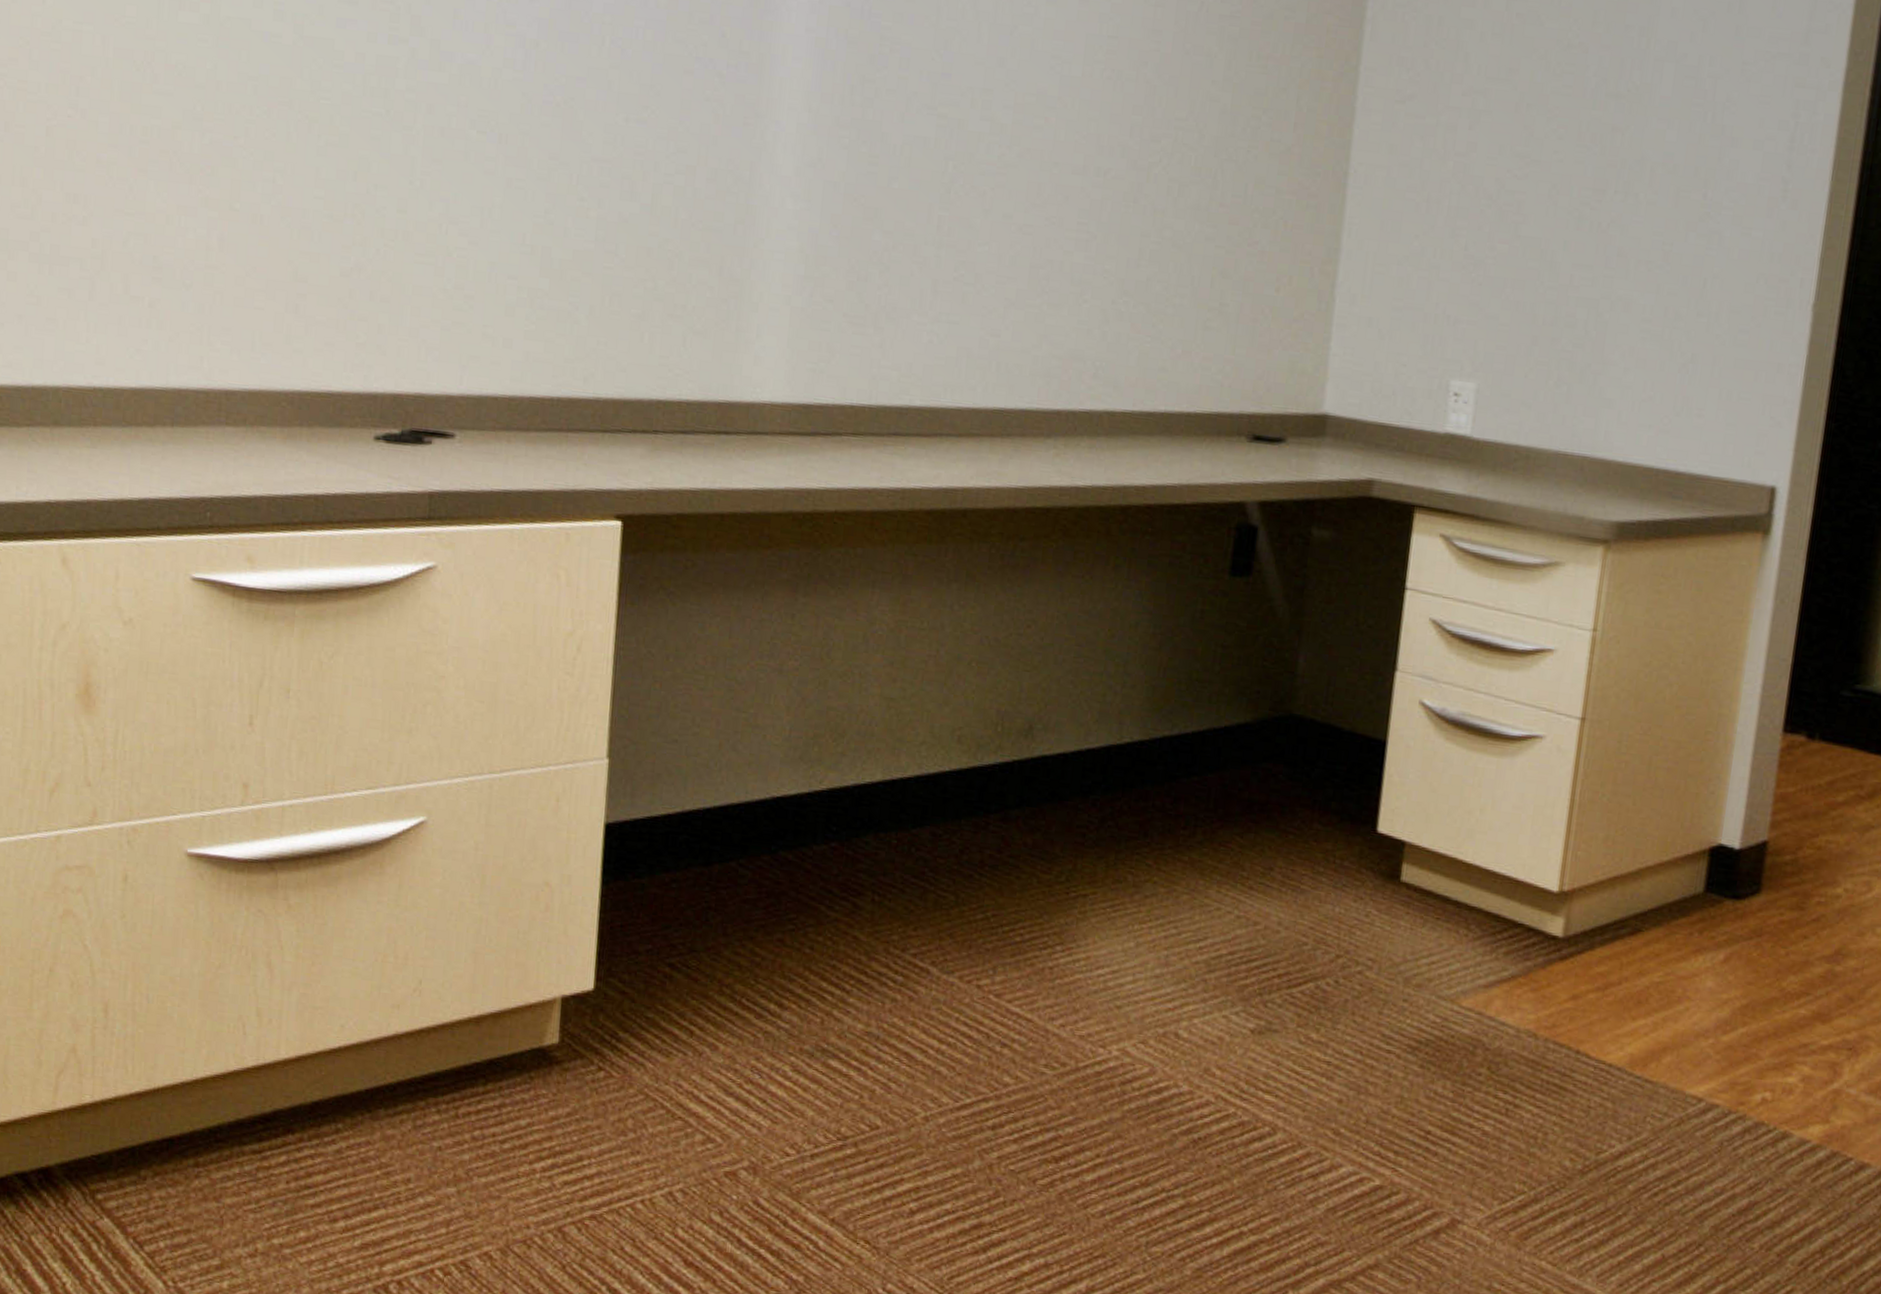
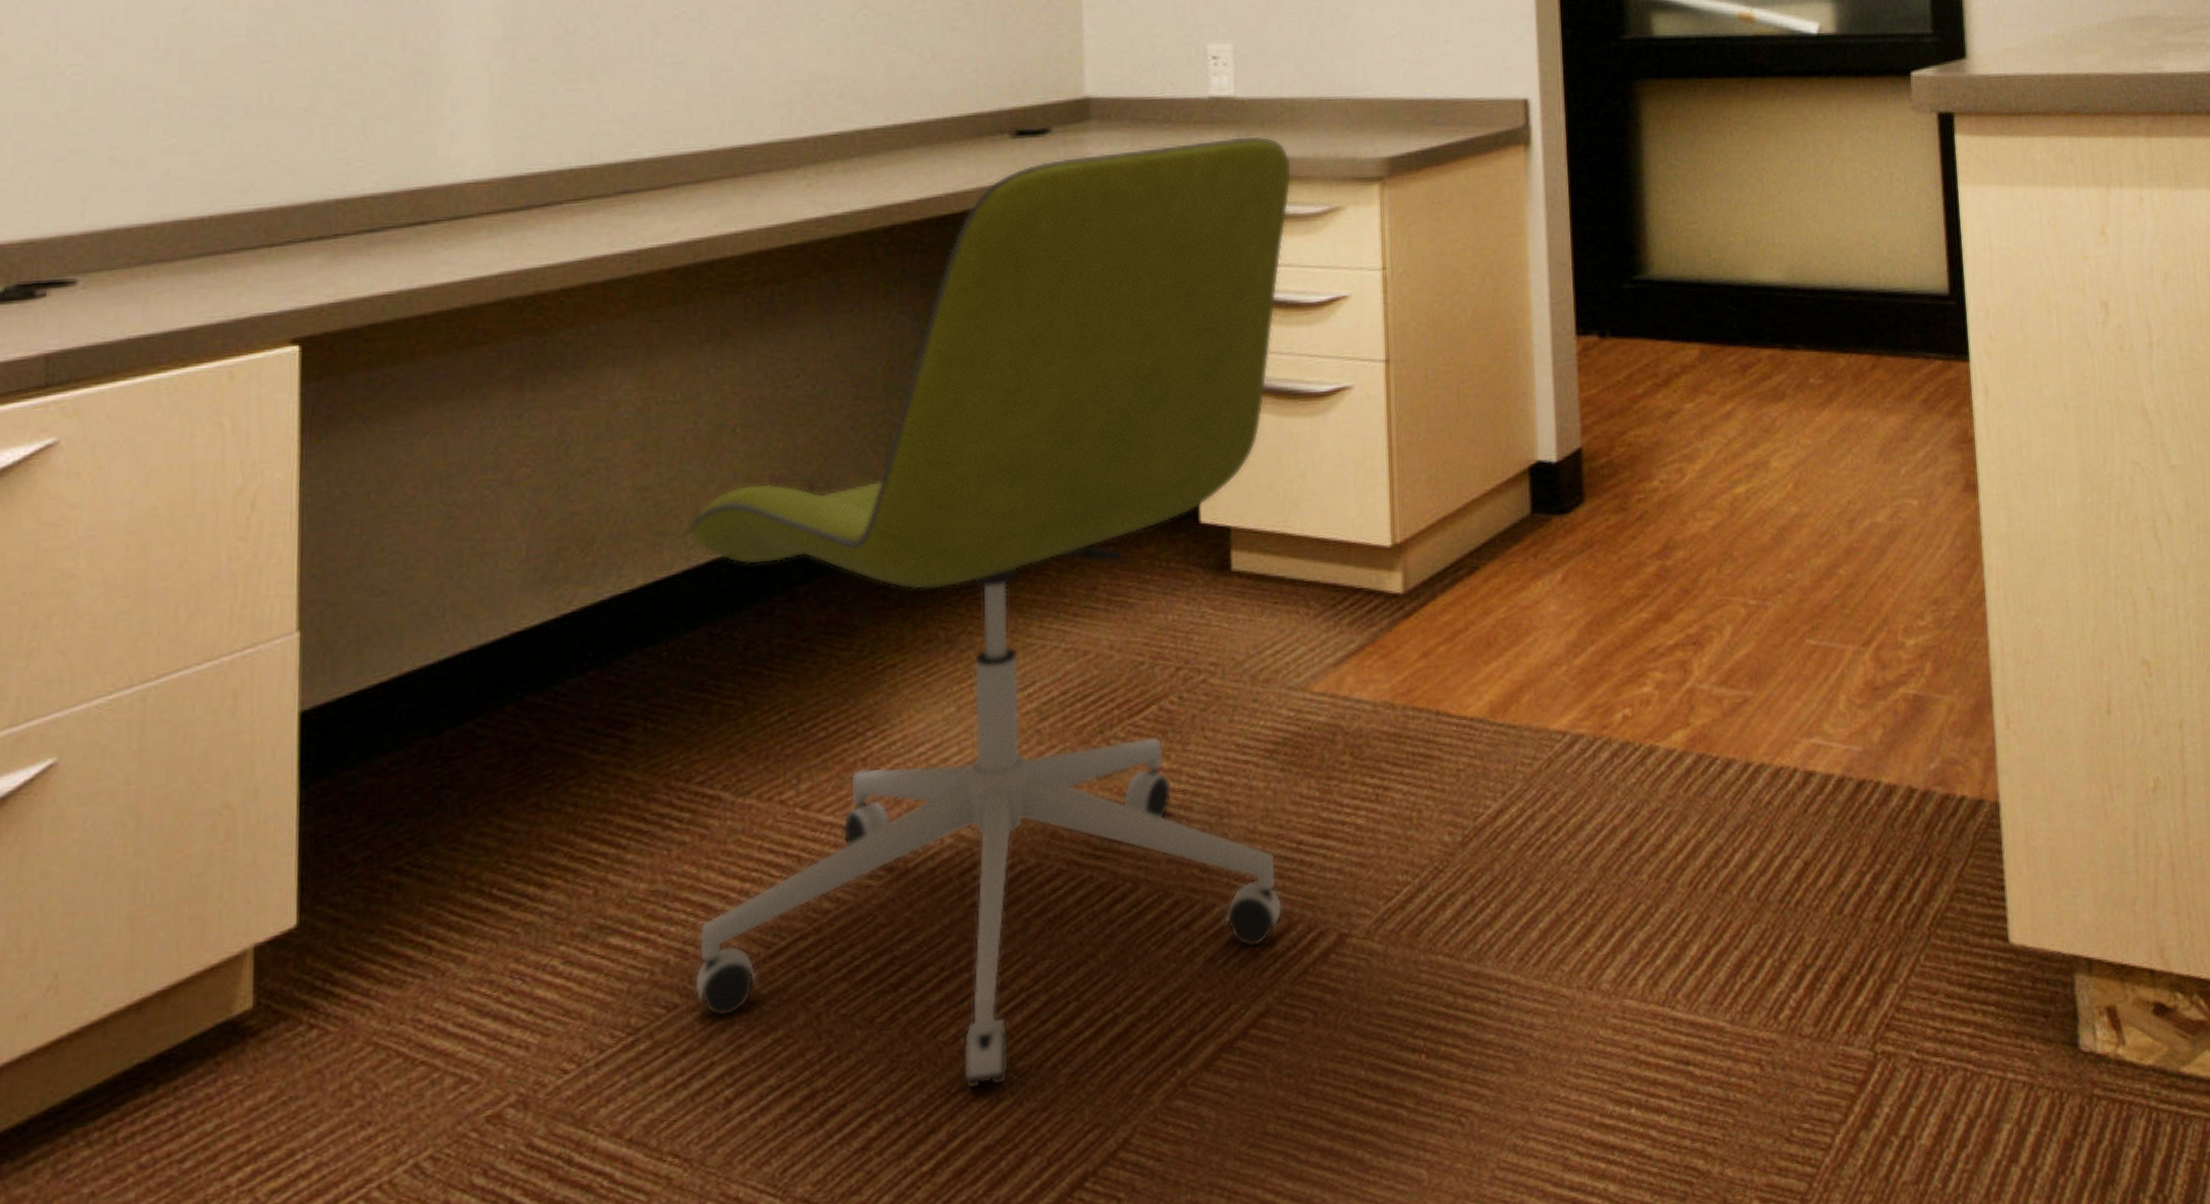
office chair: none [893,468,1518,1262] -> present [689,135,1292,1089]

